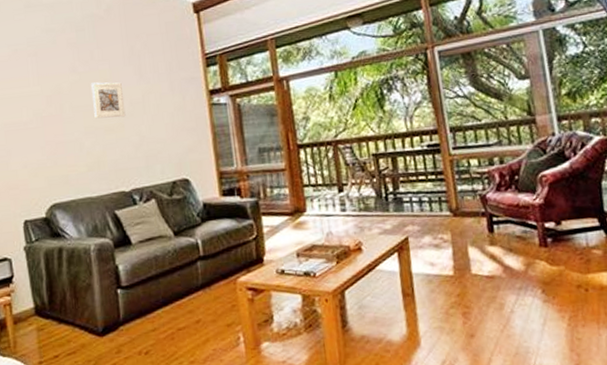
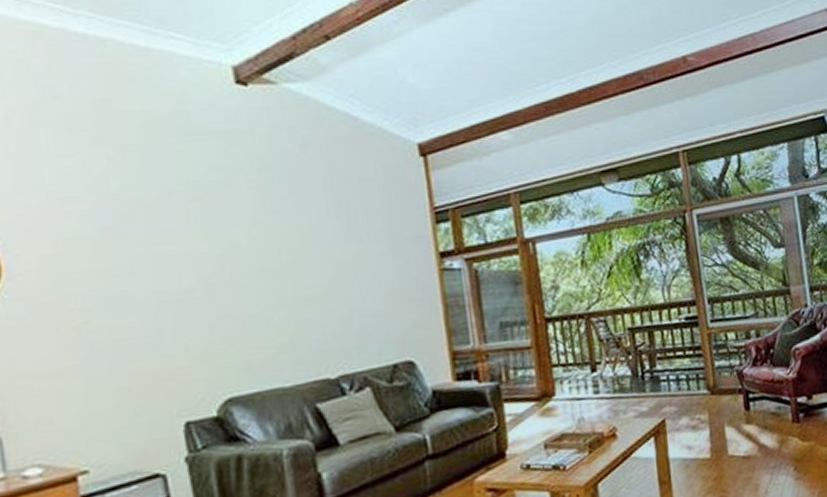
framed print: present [90,82,126,119] -> none [280,238,331,286]

